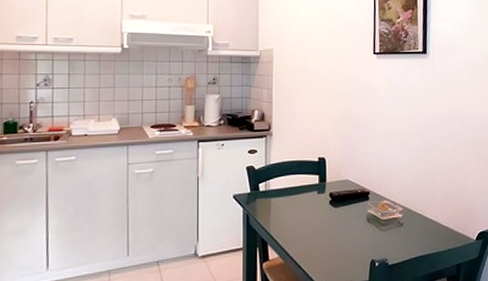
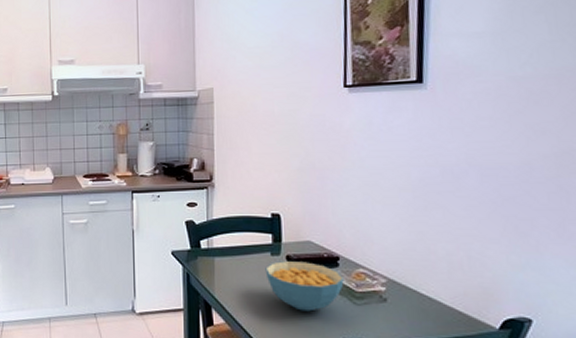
cereal bowl: none [313,197,373,240] -> present [265,261,344,312]

